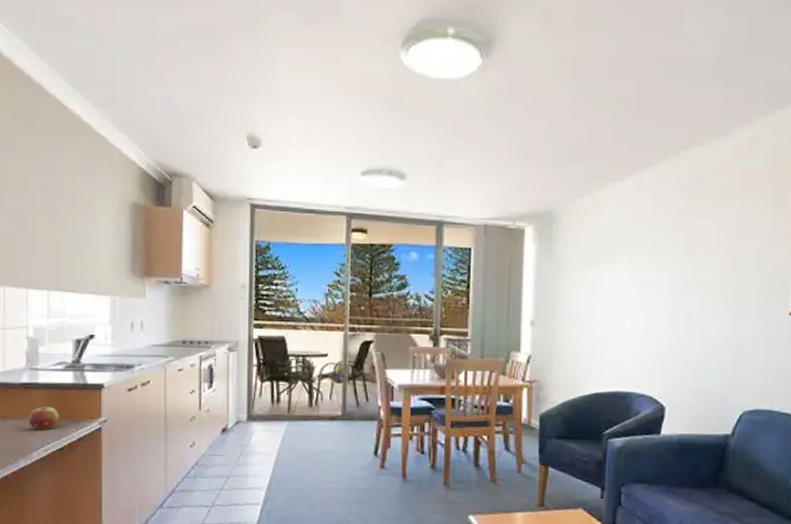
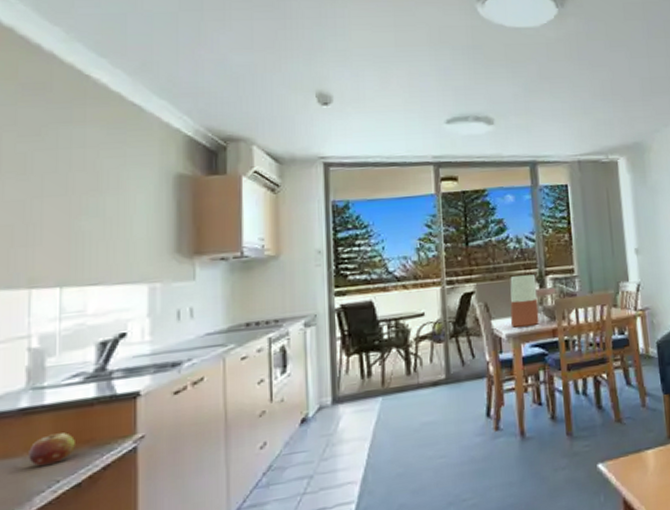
vase: none [403,332,431,381] -> present [510,274,539,328]

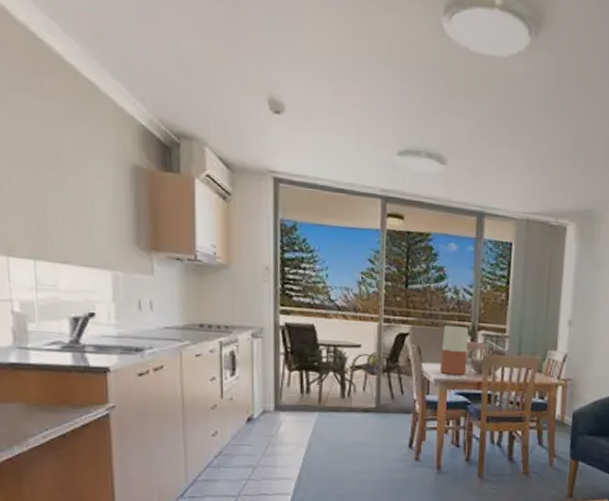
fruit: present [29,432,75,466] -> none [21,390,58,415]

